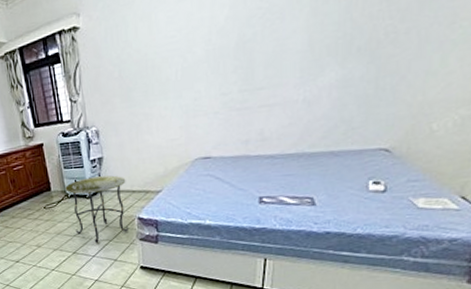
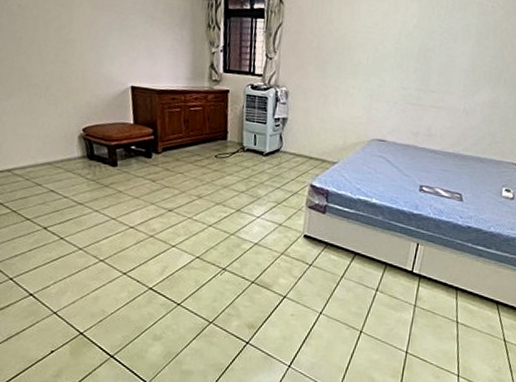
side table: present [65,175,129,244] -> none [242,134,306,205]

